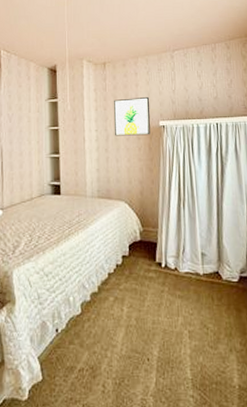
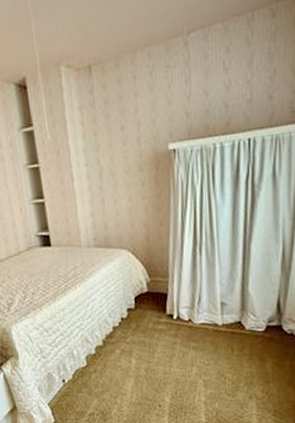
wall art: present [113,96,151,136] -> none [105,109,157,170]

